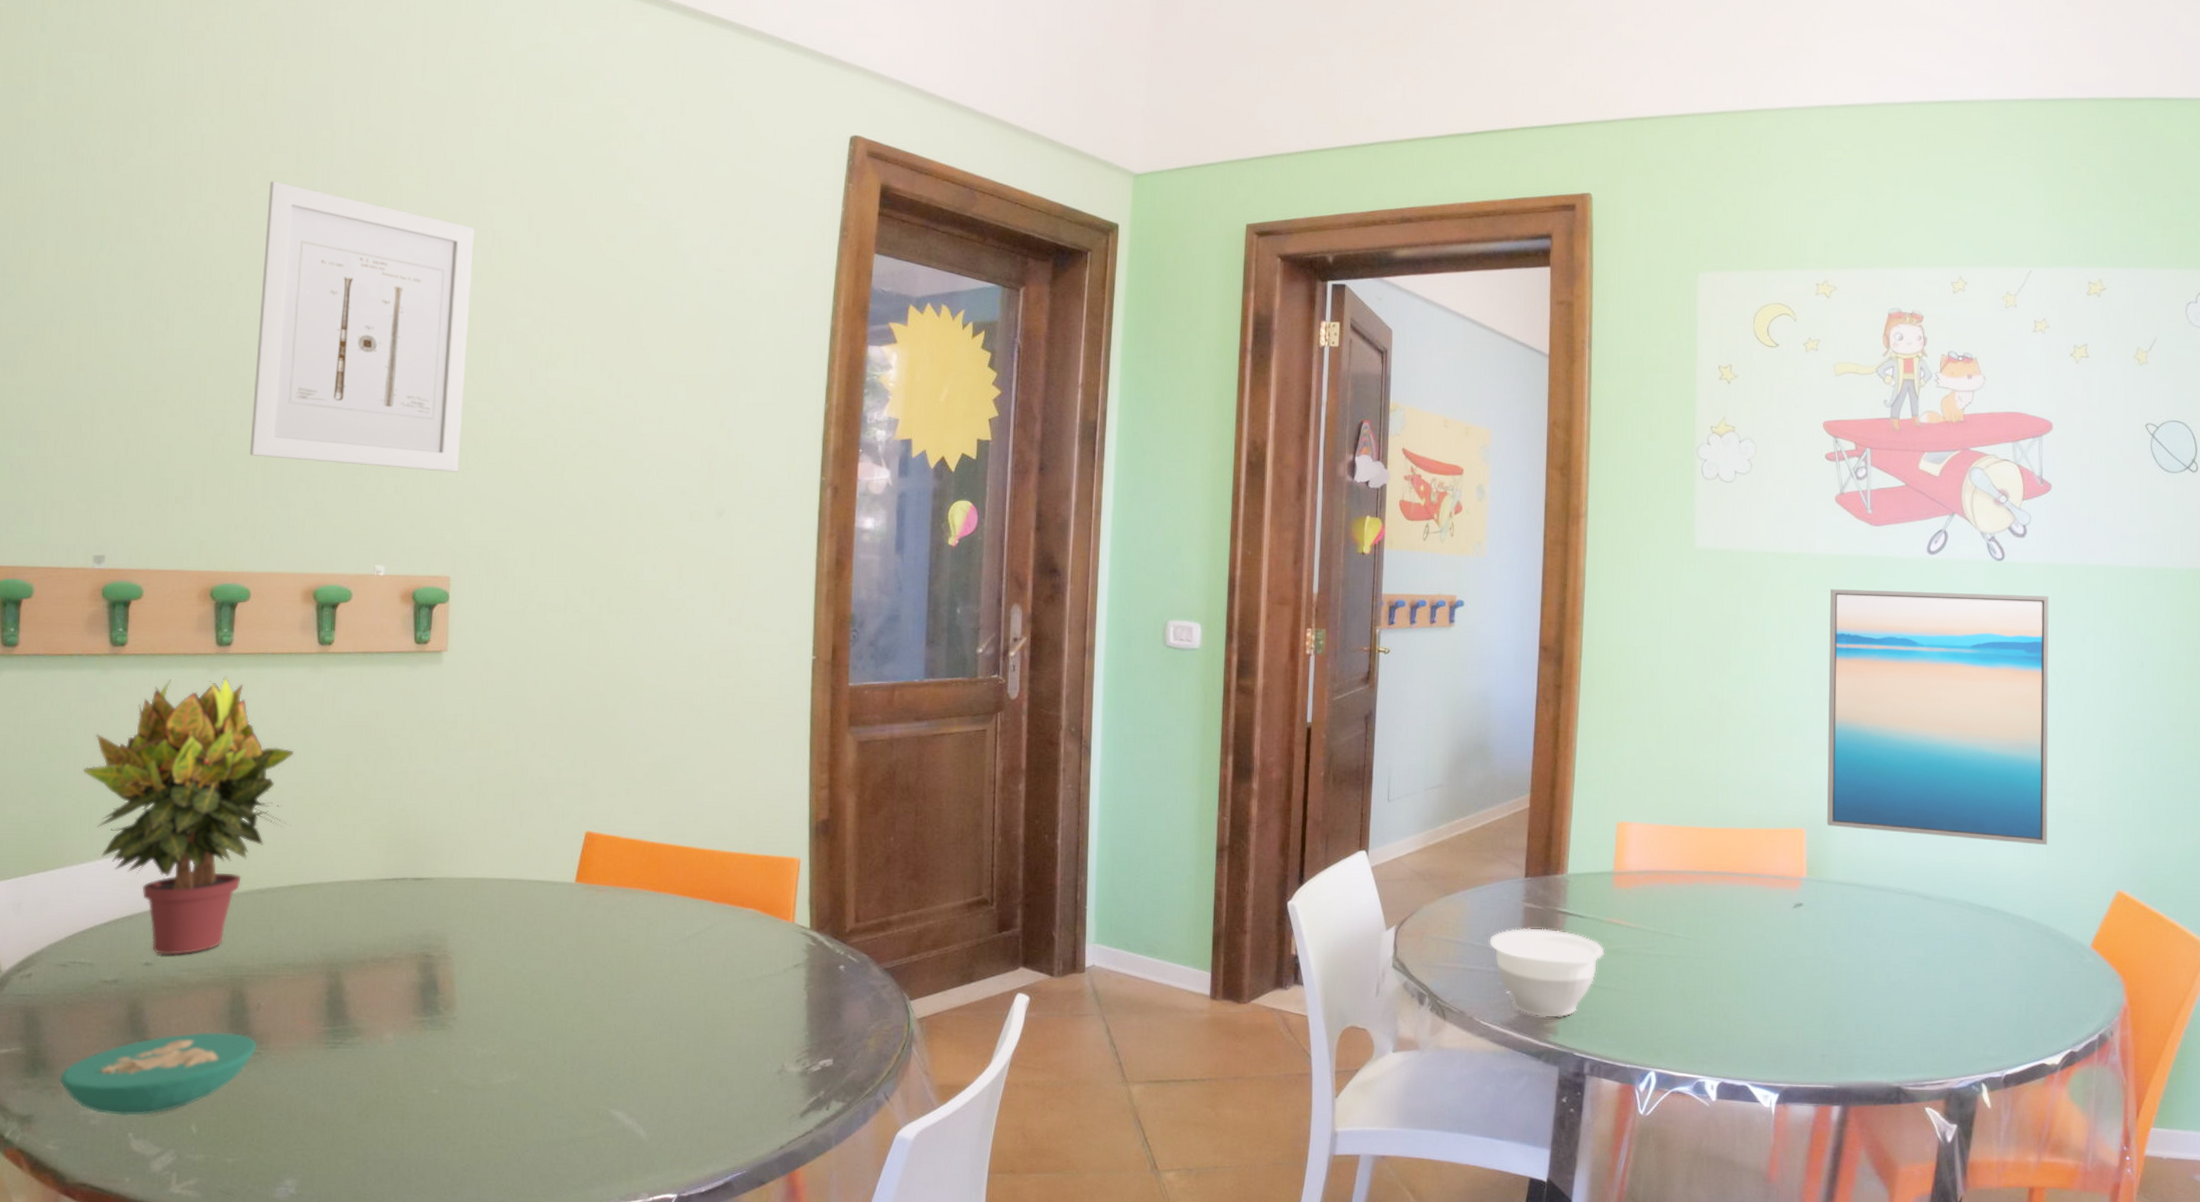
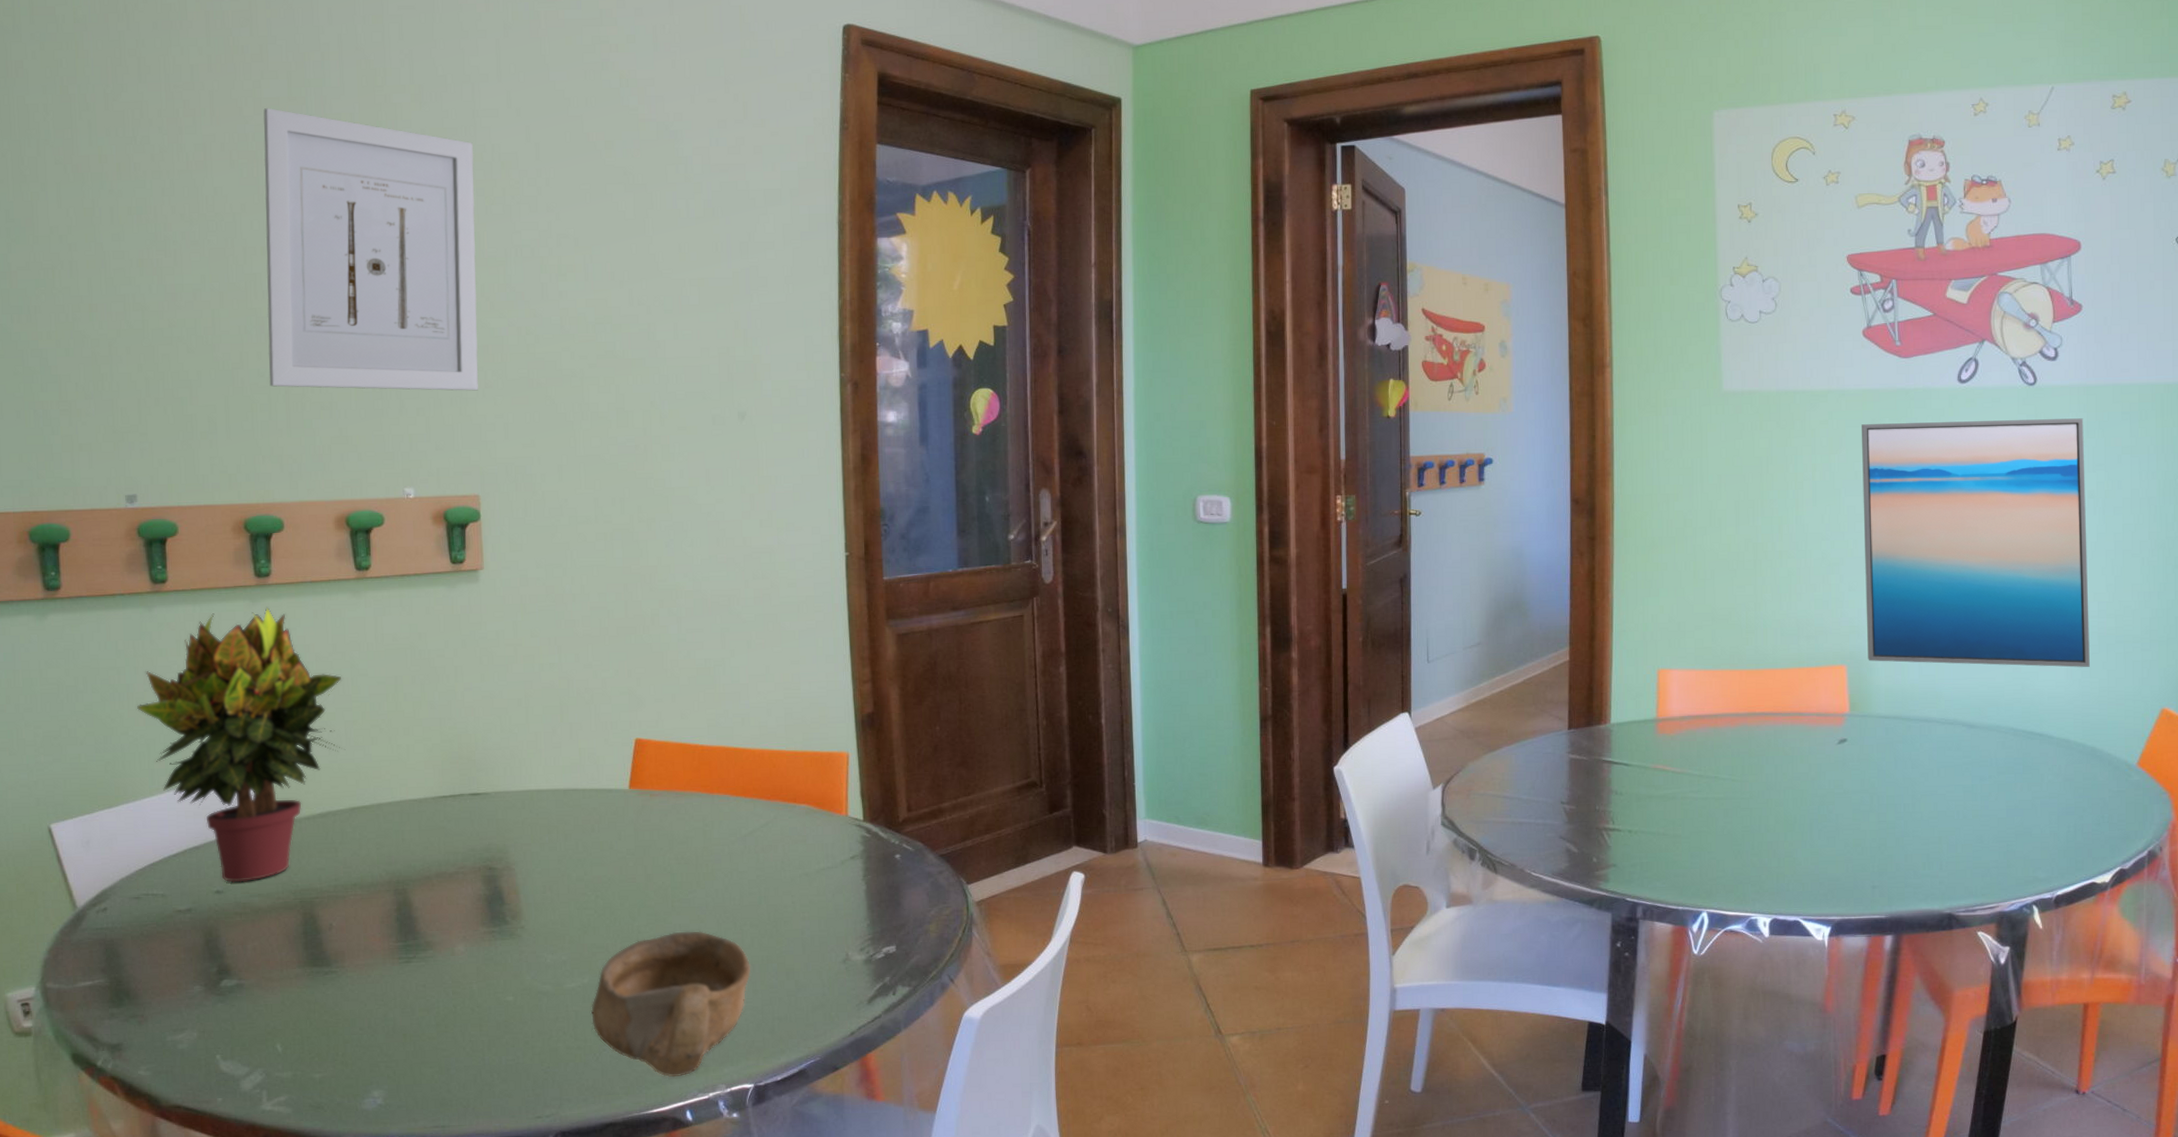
bowl: present [59,1032,258,1116] -> none [144,953,334,1039]
bowl: none [516,1031,684,1183] -> present [590,931,751,1078]
bowl: present [1489,928,1605,1018] -> none [1536,778,1652,865]

